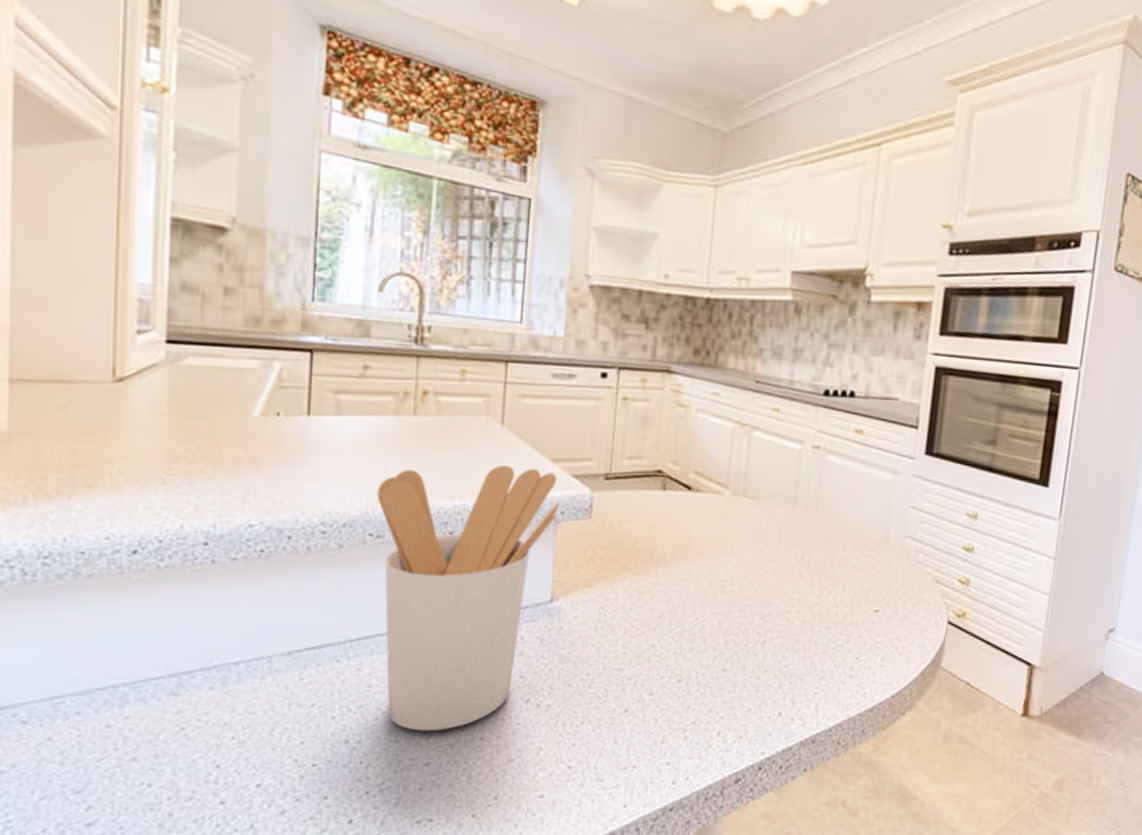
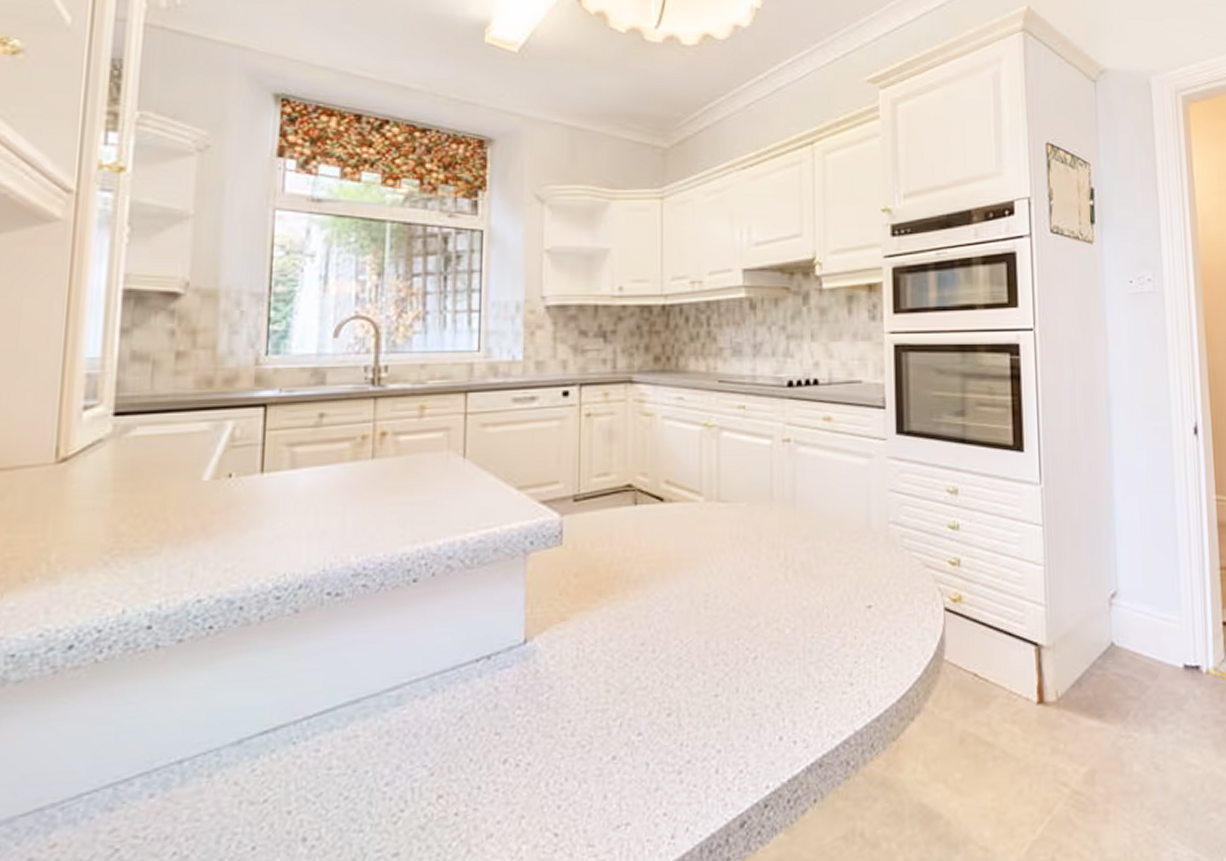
utensil holder: present [377,464,561,732] -> none [335,499,529,815]

